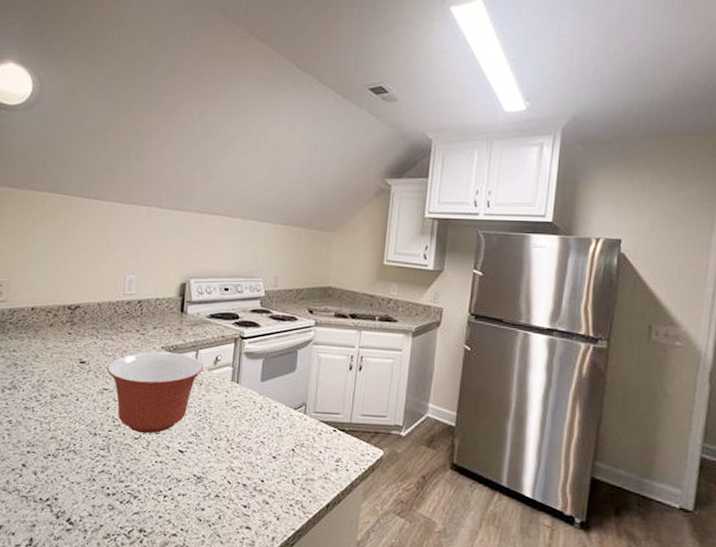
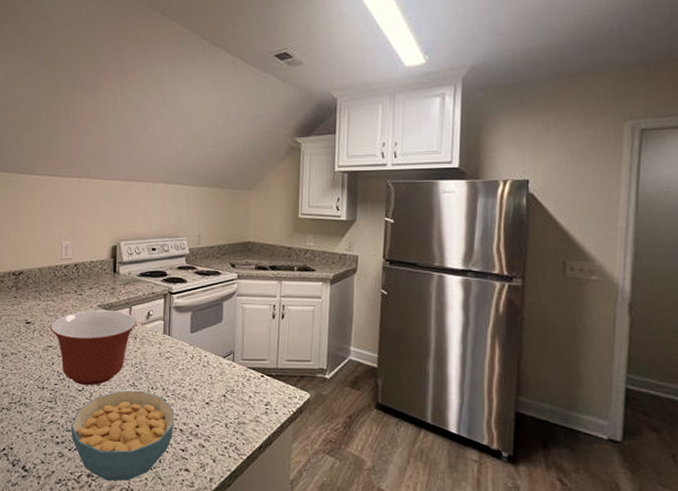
cereal bowl: none [123,440,238,538] -> present [70,391,174,482]

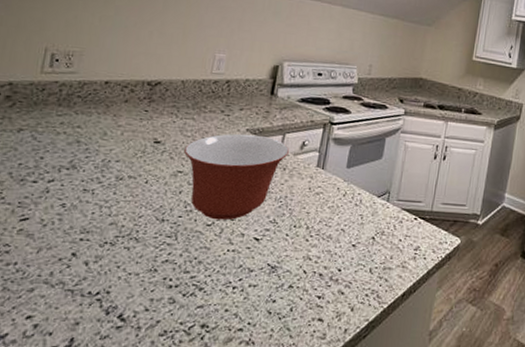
cereal bowl: present [70,391,174,482] -> none [189,228,316,333]

